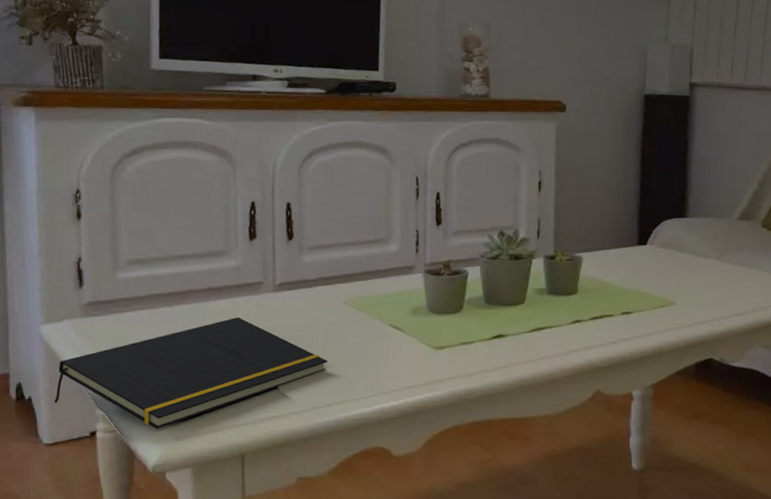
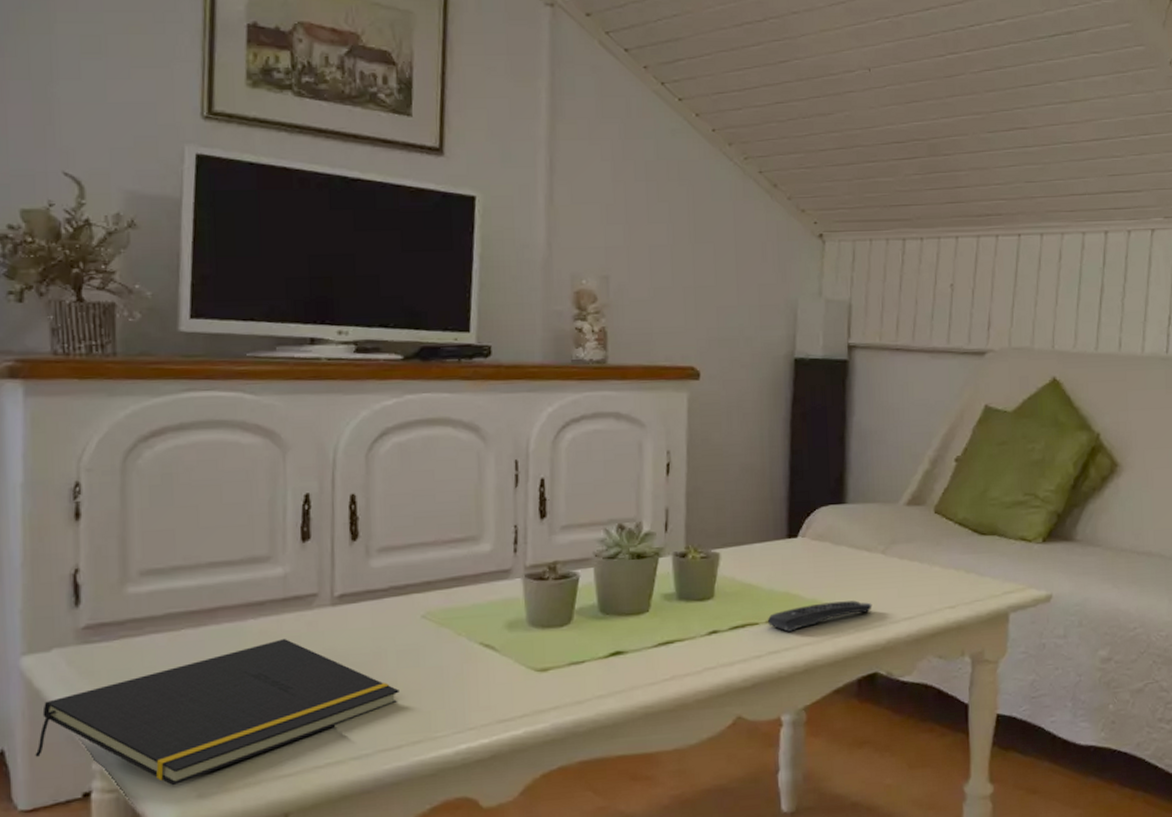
remote control: none [622,298,709,323] -> present [768,600,873,632]

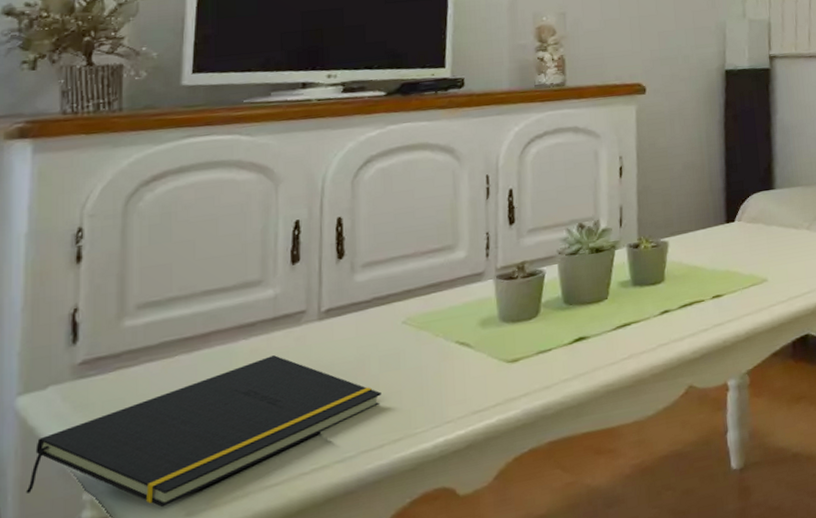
remote control: present [768,600,873,632] -> none [712,272,802,306]

